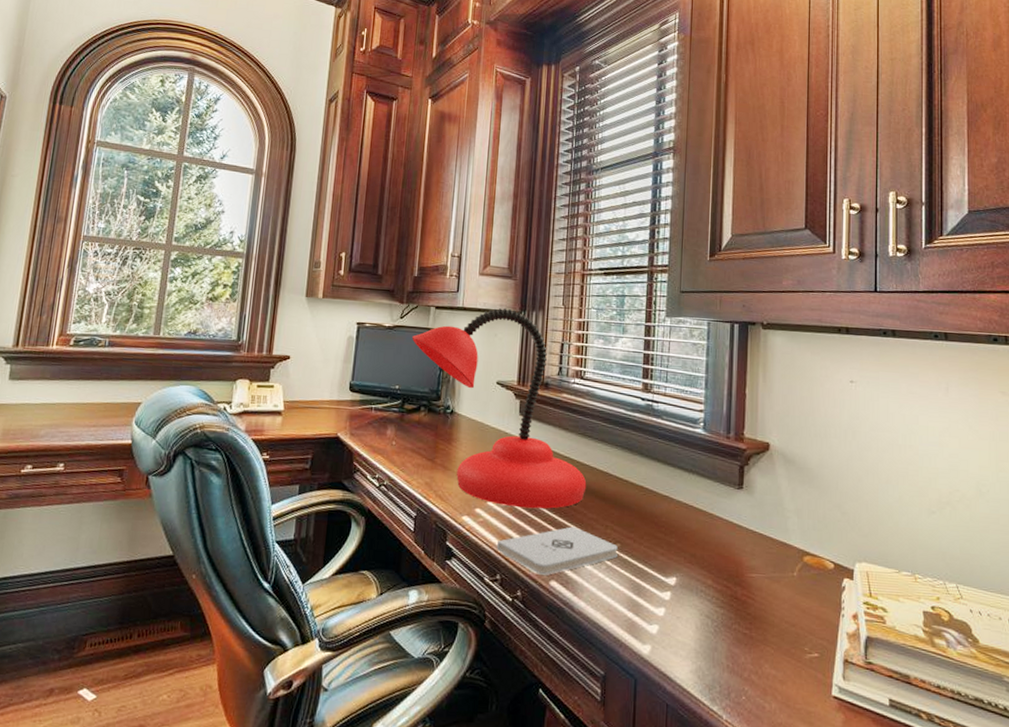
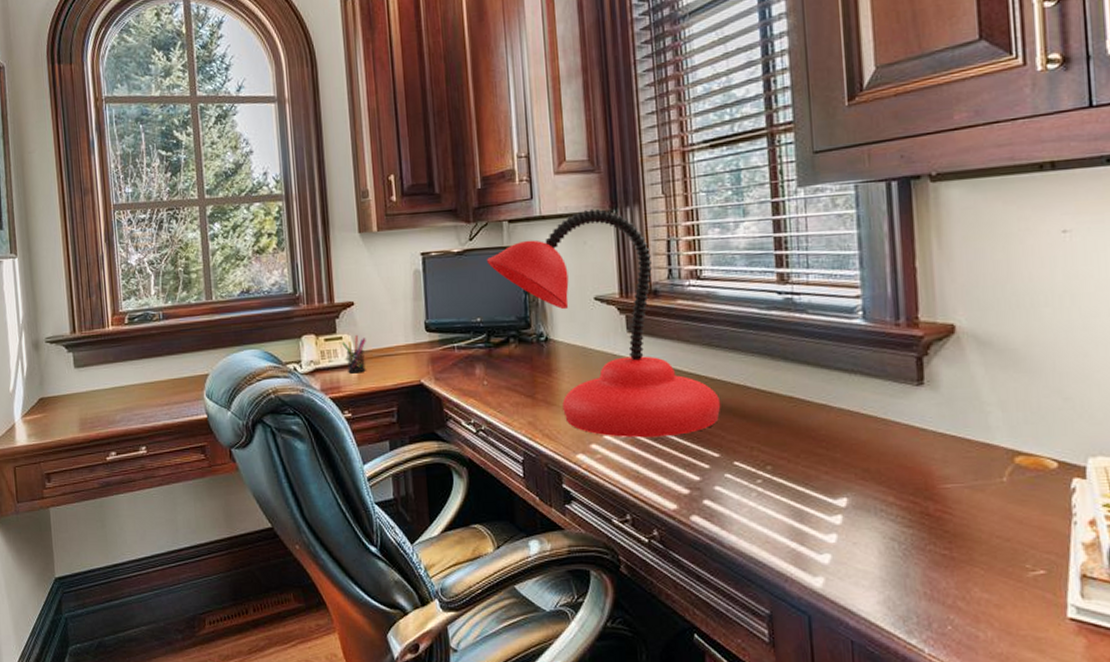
pen holder: none [272,386,295,420] -> present [342,335,366,374]
notepad: present [497,526,618,575] -> none [622,452,770,510]

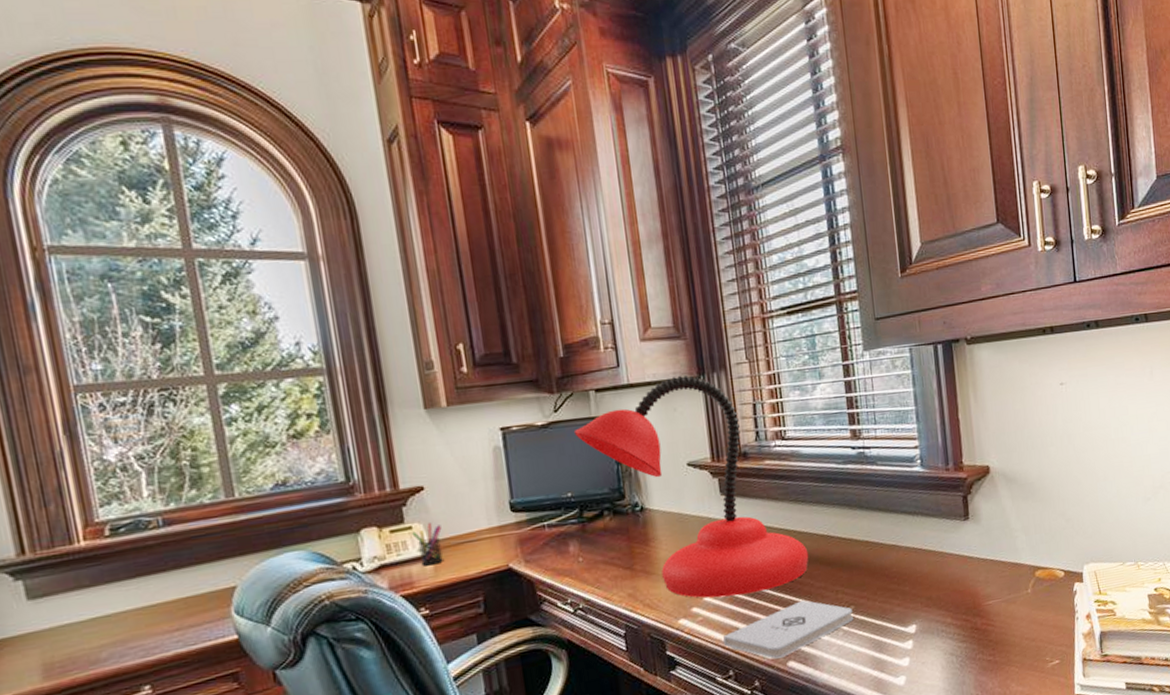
notepad: none [622,452,770,510] -> present [723,600,853,659]

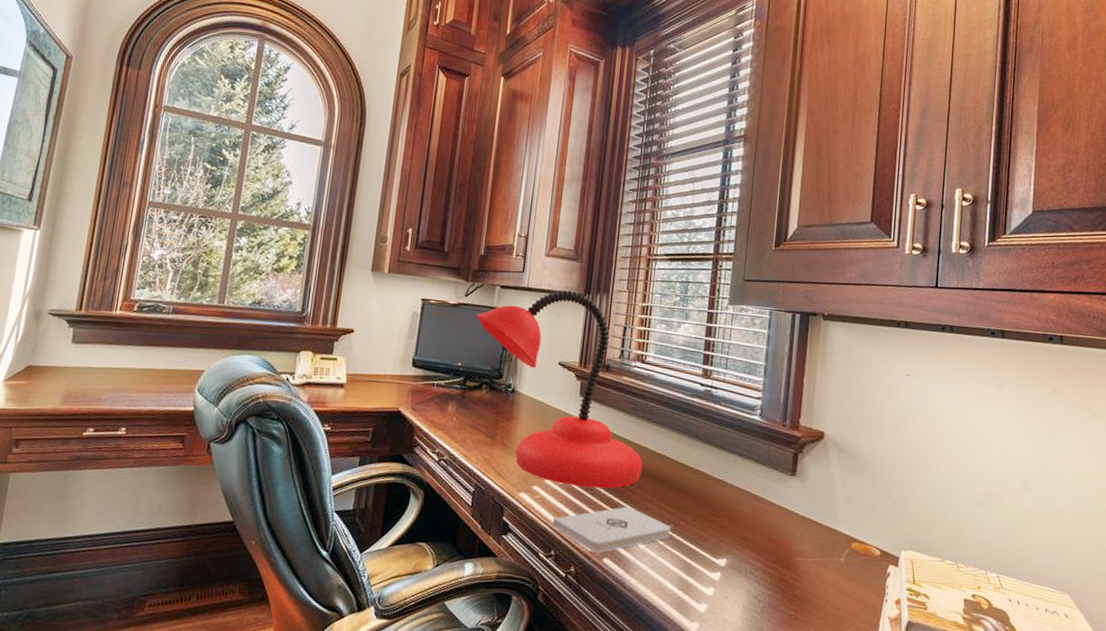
pen holder: present [412,523,443,566] -> none [335,359,358,393]

